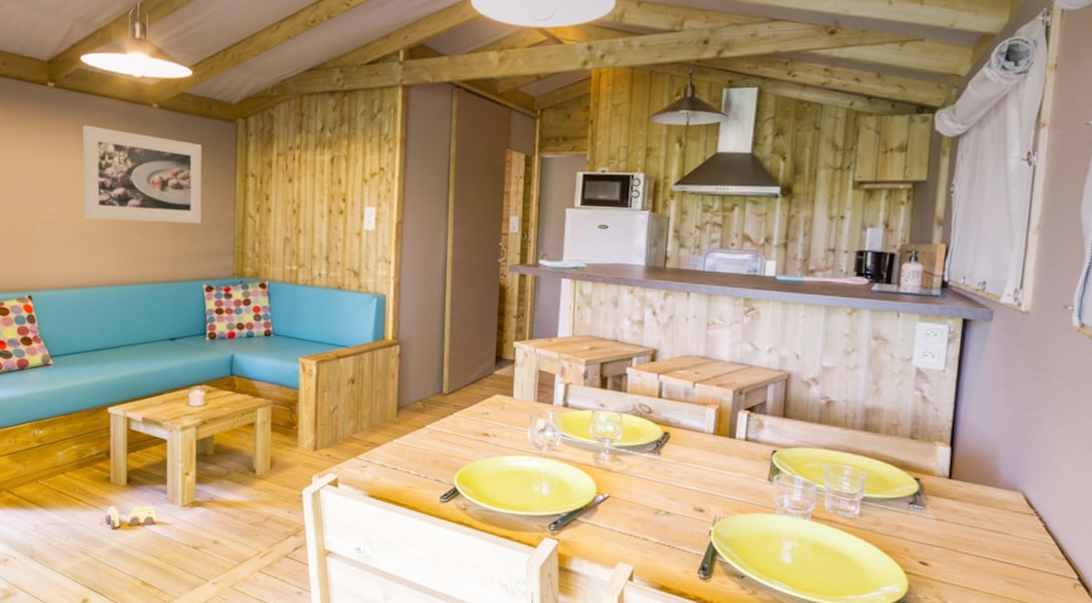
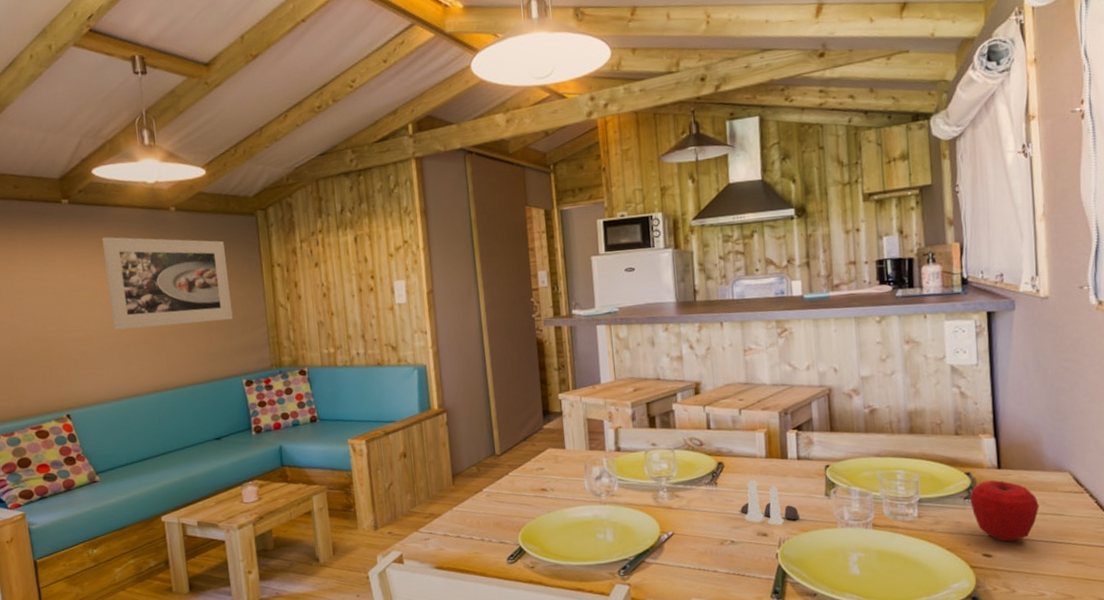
salt and pepper shaker set: none [680,454,739,503] -> present [740,480,799,525]
apple: none [915,489,985,553] -> present [970,480,1039,542]

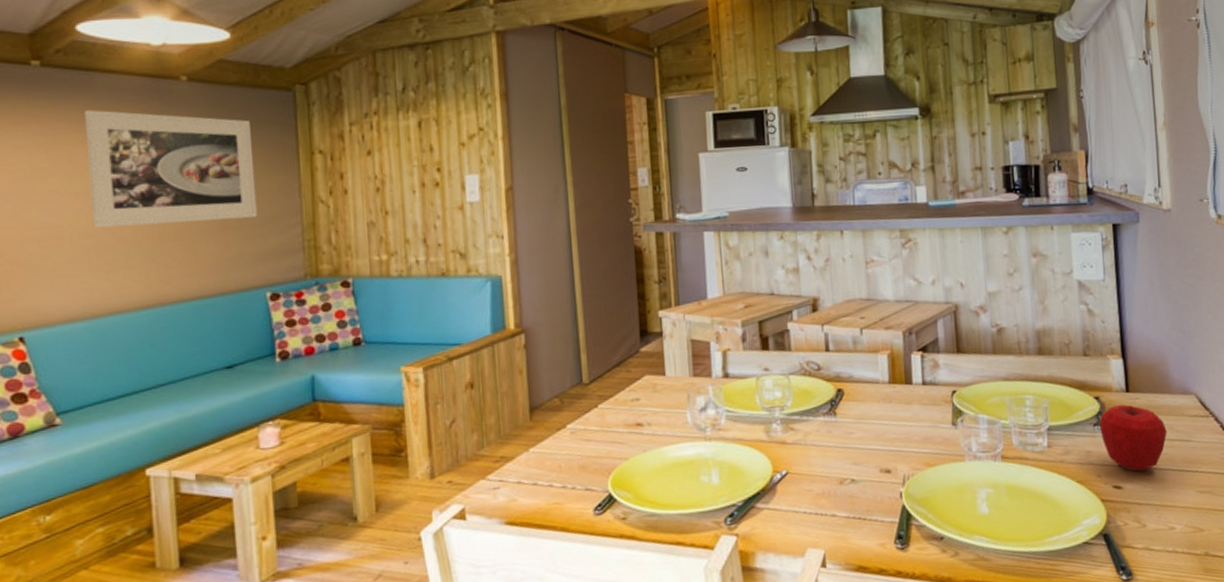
salt and pepper shaker set: present [740,480,799,525] -> none [861,408,925,460]

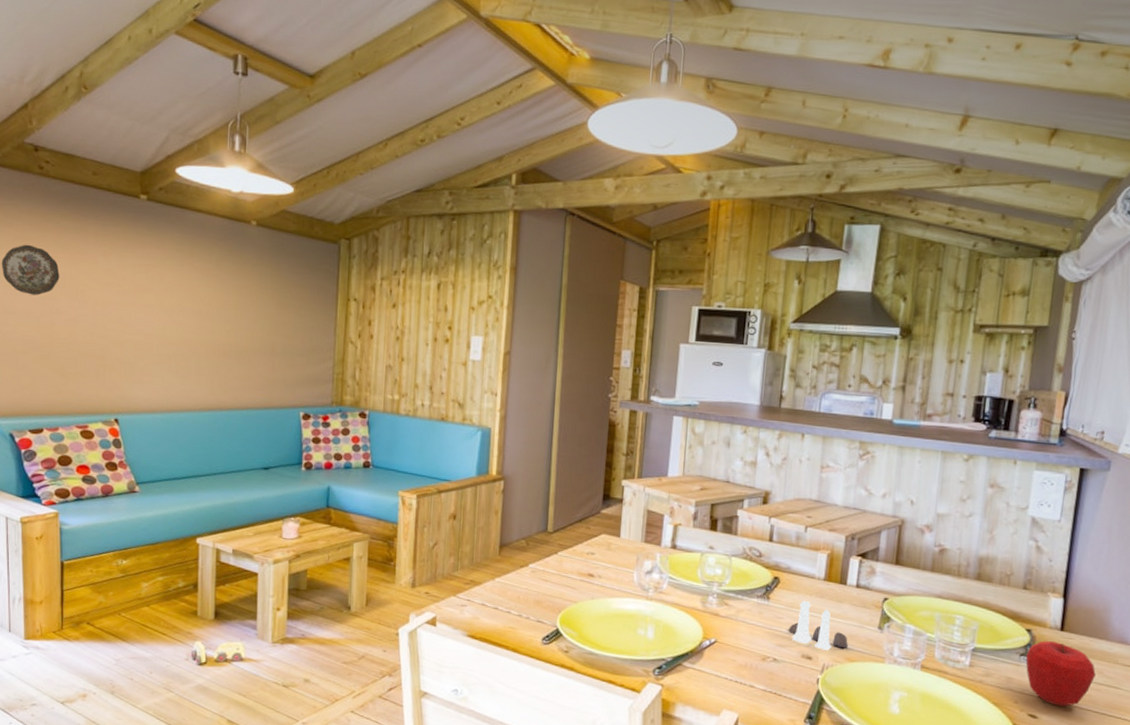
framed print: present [84,110,257,228] -> none [175,241,302,348]
salt and pepper shaker set: none [861,408,925,460] -> present [788,600,848,651]

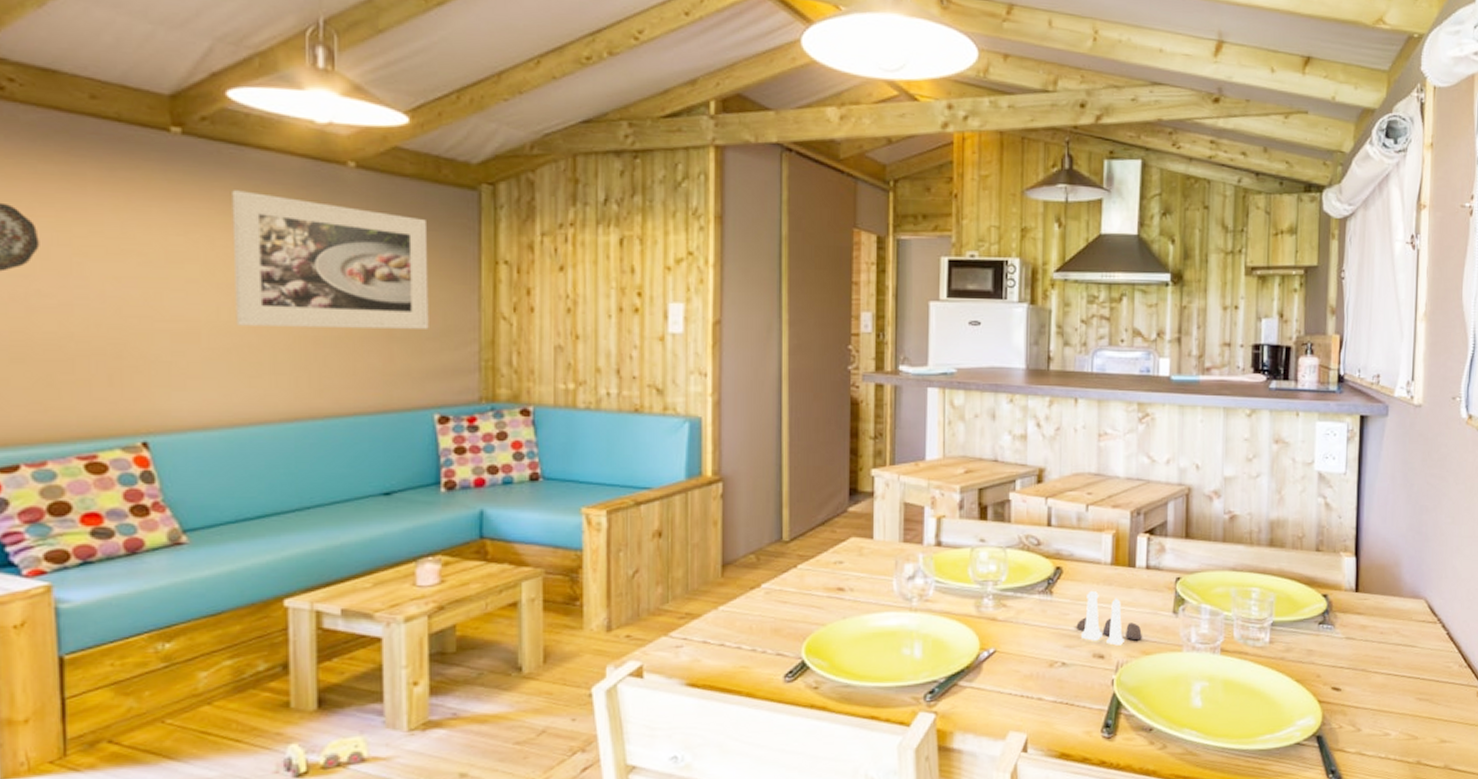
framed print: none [175,241,302,348] -> present [232,190,429,329]
apple: present [1025,641,1096,707] -> none [1324,605,1393,674]

